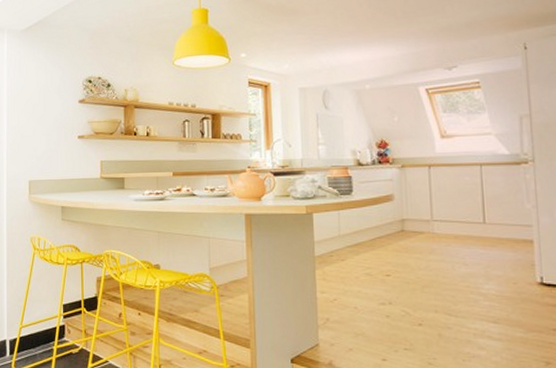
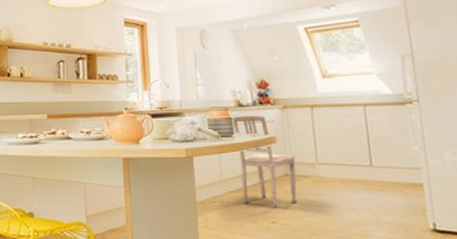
dining chair: none [352,174,412,262] -> present [232,115,297,208]

